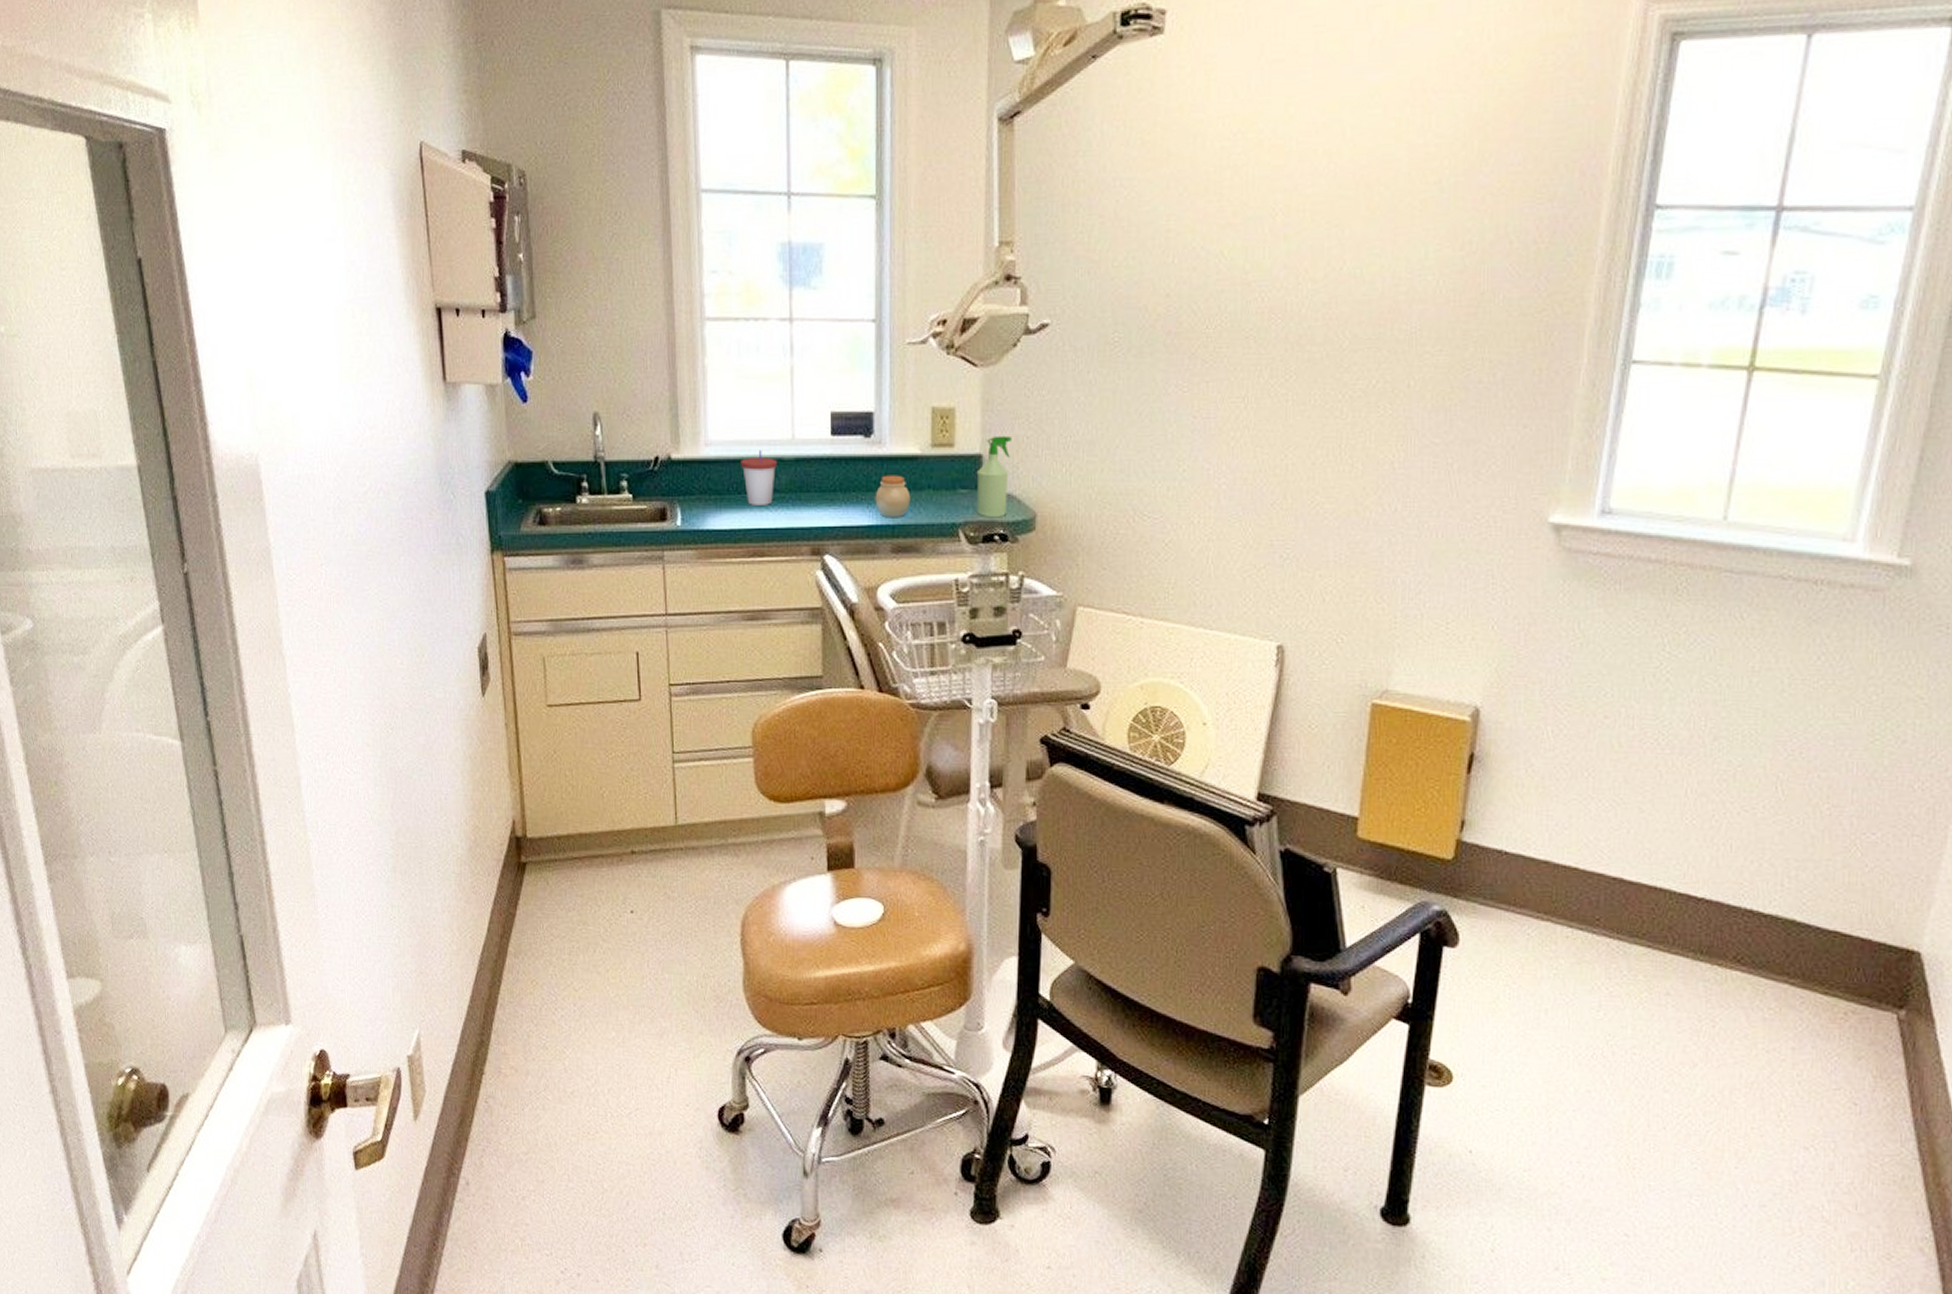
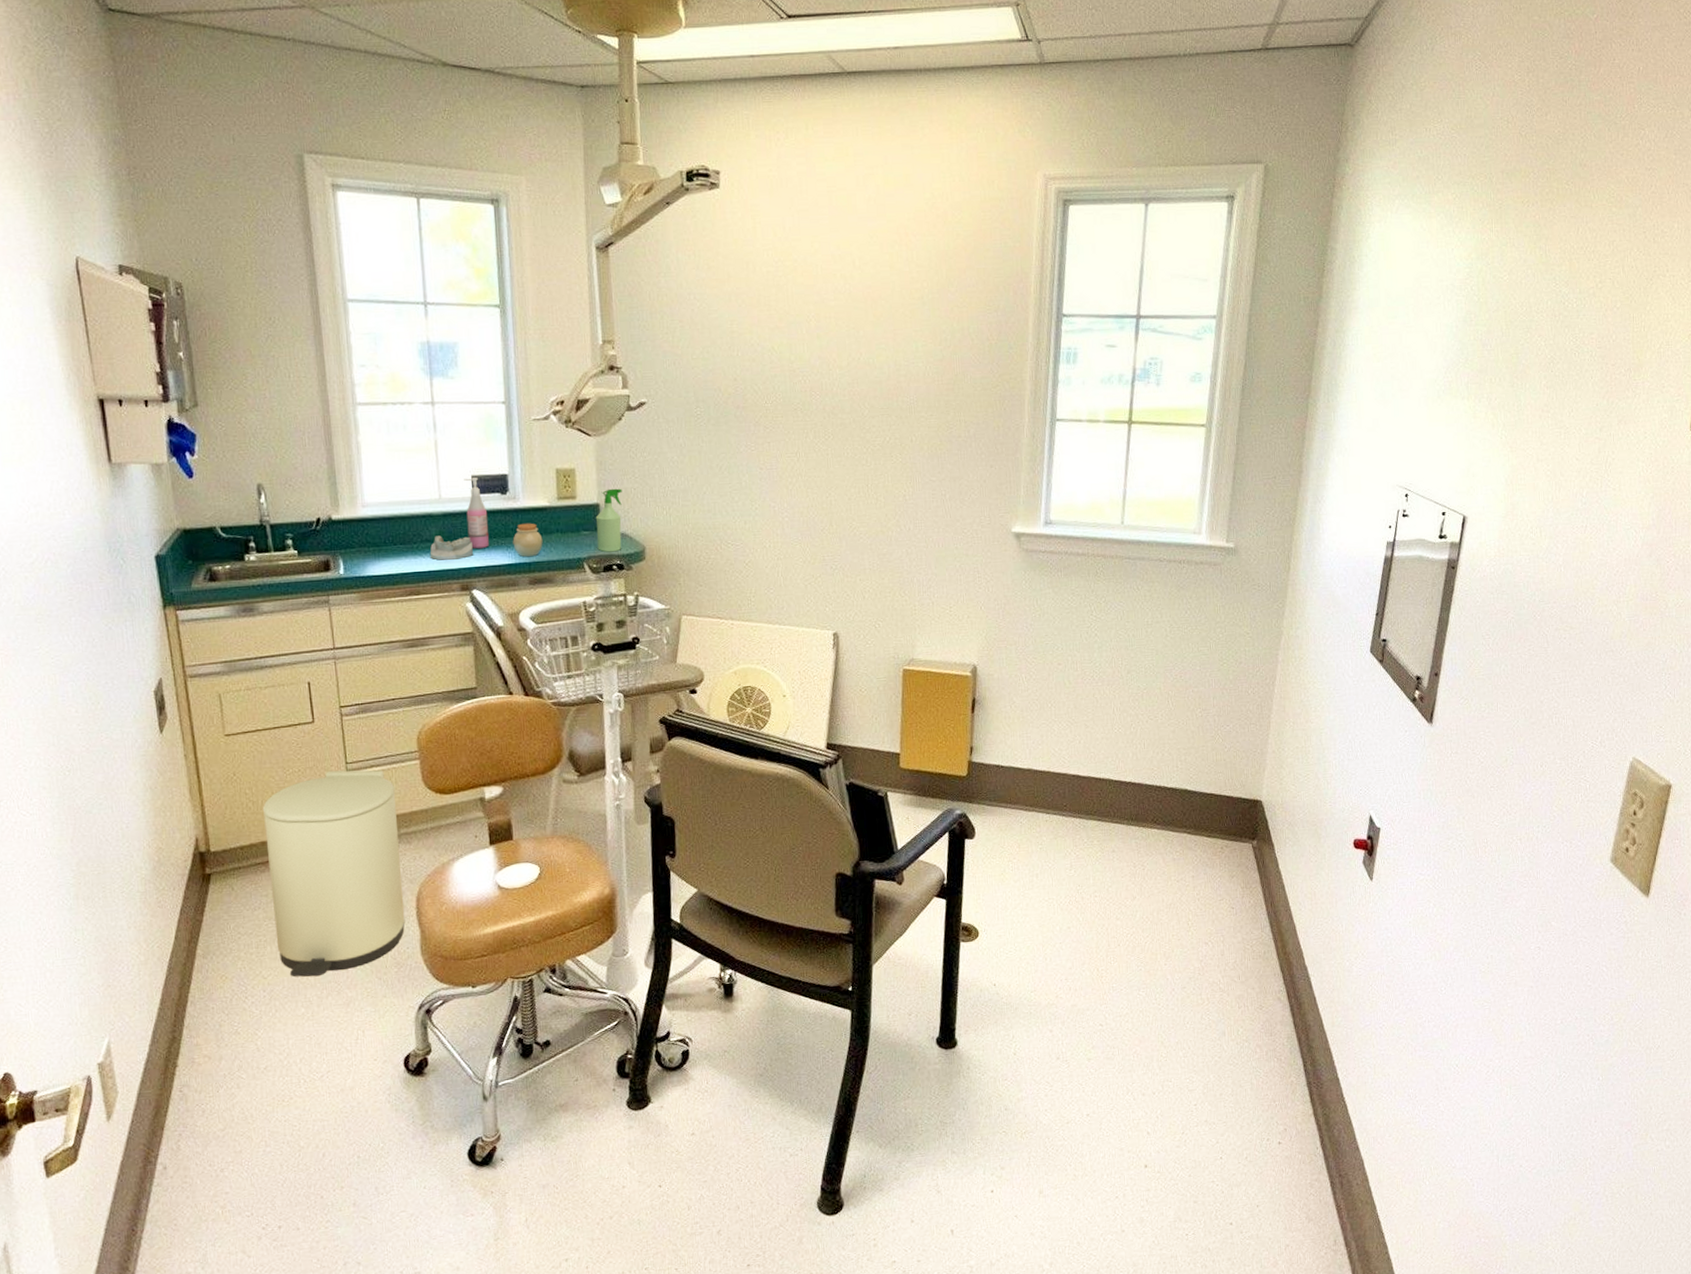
pedal bin: none [582,759,728,998] -> present [262,770,405,978]
cup: present [741,450,777,505] -> none [395,508,427,554]
dental model: none [778,485,827,516] -> present [429,535,473,560]
soap dispenser: none [822,415,848,505] -> present [464,477,489,549]

